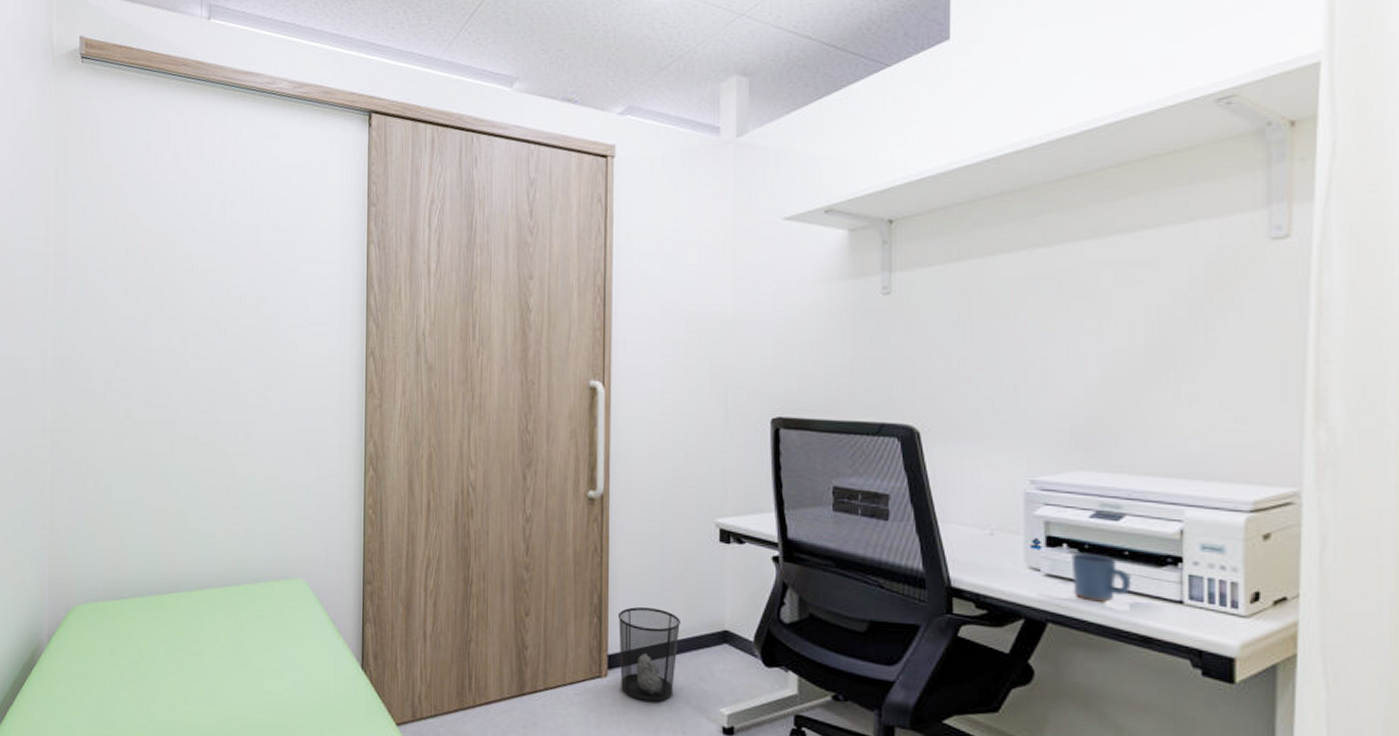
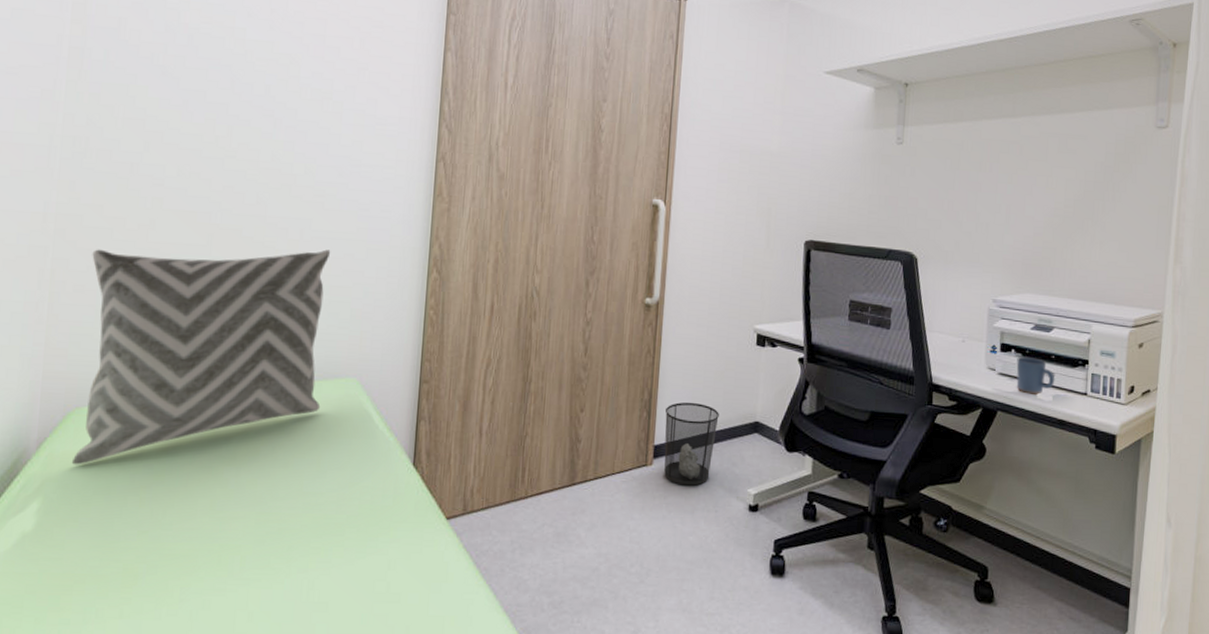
pillow: none [74,452,275,658] -> present [71,249,331,465]

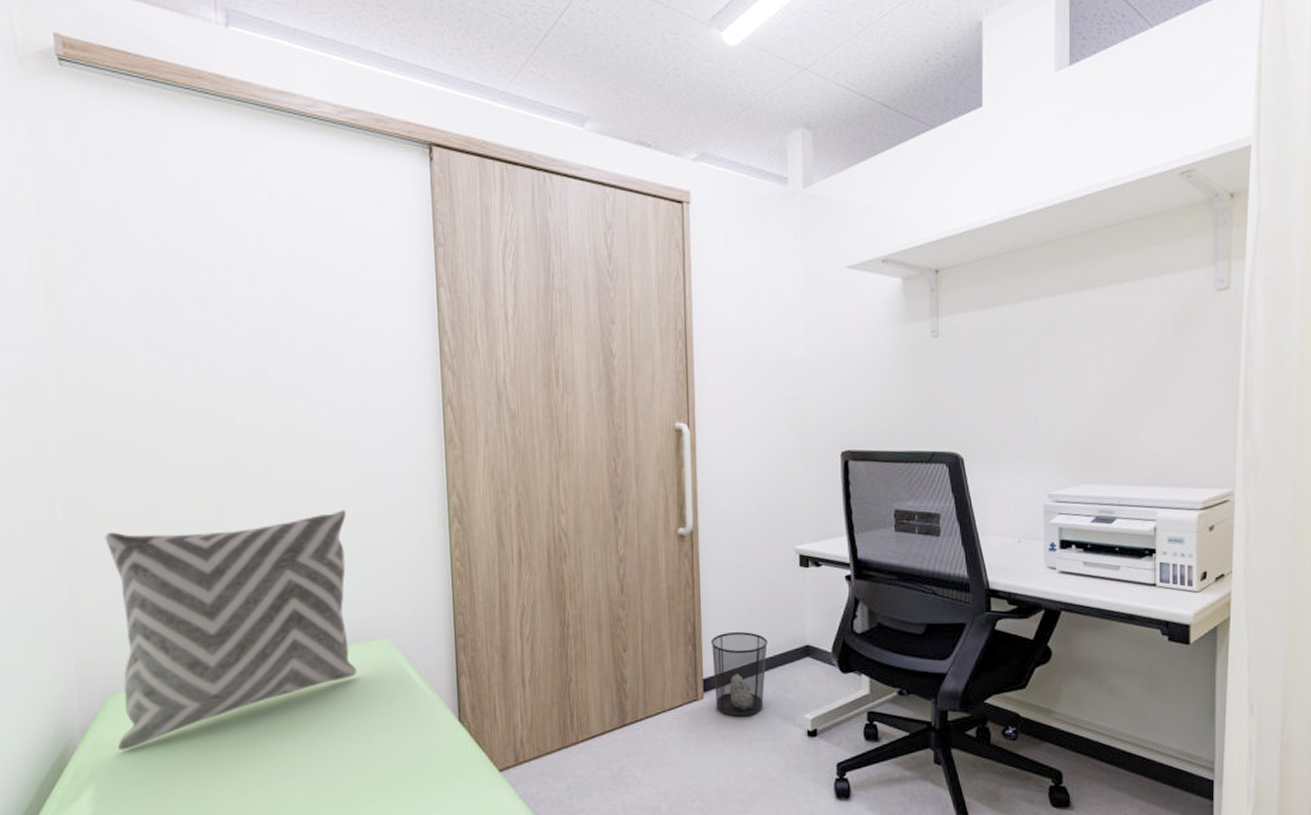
mug: present [1016,356,1055,395] -> none [1078,551,1121,590]

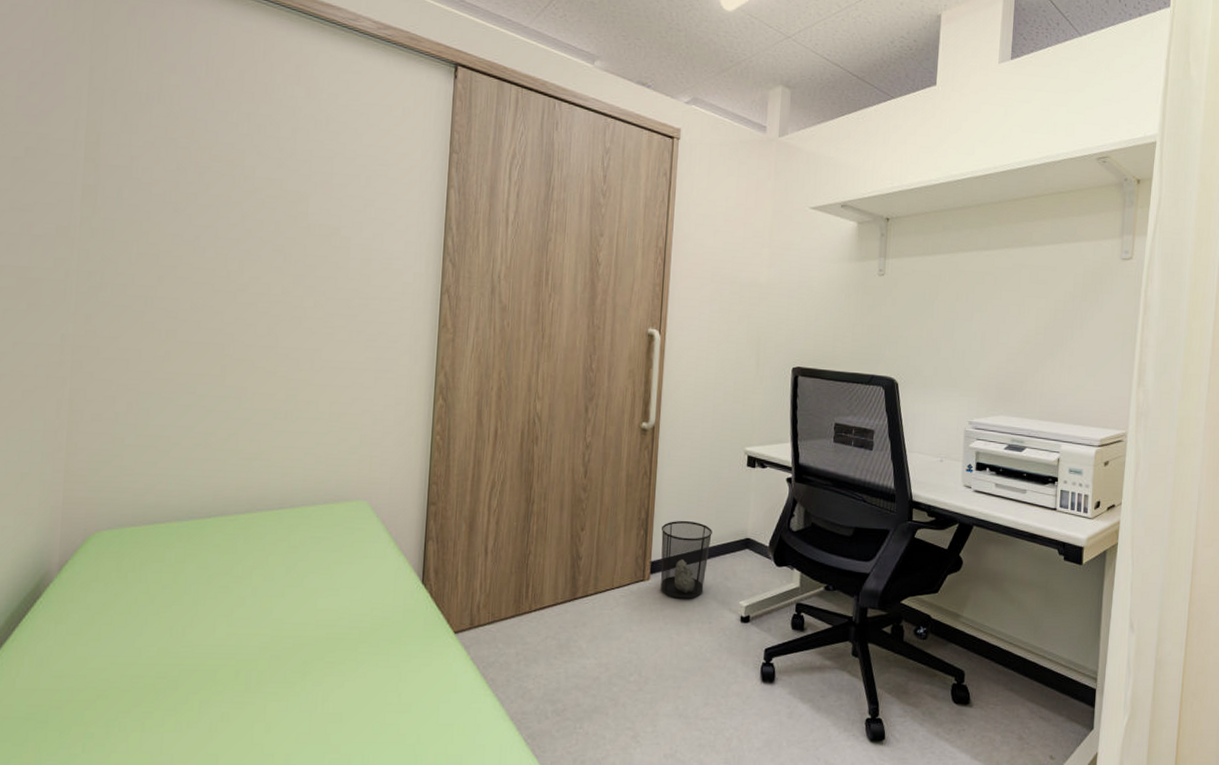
pillow: present [104,510,358,751] -> none [92,378,341,586]

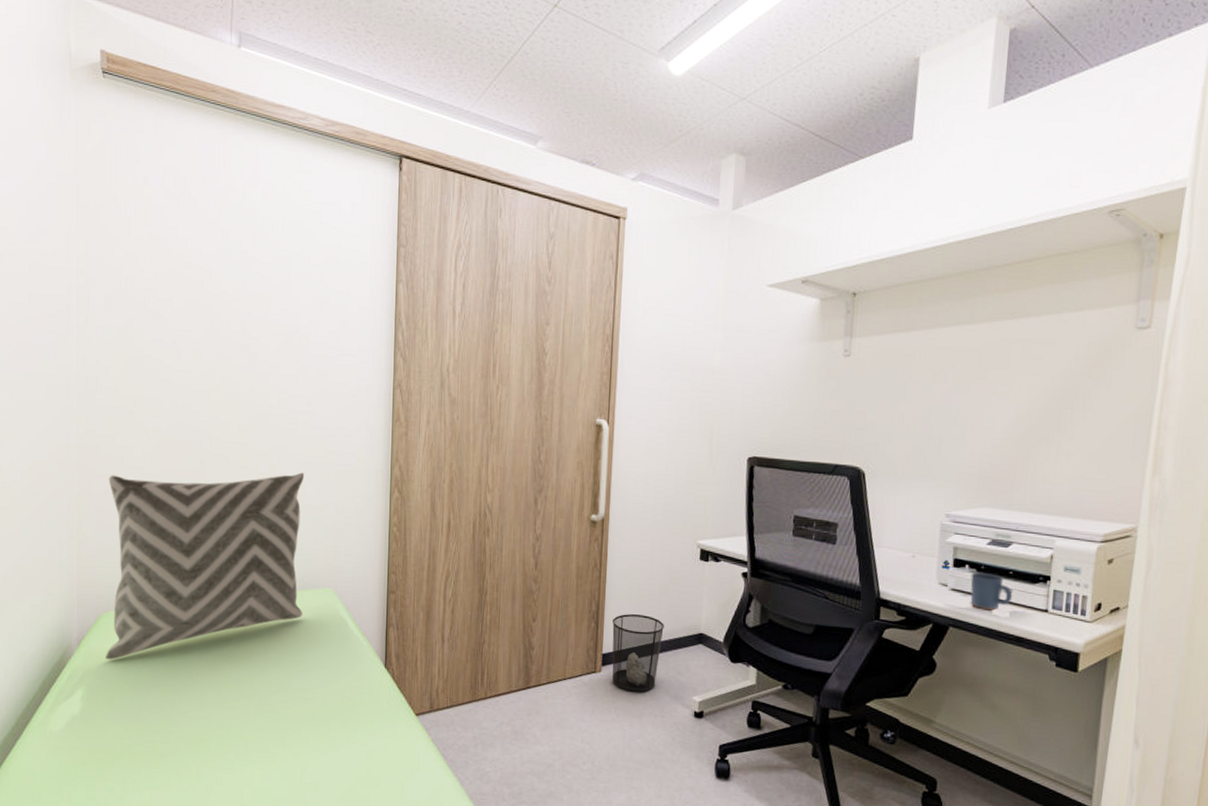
pillow: none [92,378,341,586] -> present [105,472,305,660]
mug: none [990,474,1027,510] -> present [970,572,1013,611]

